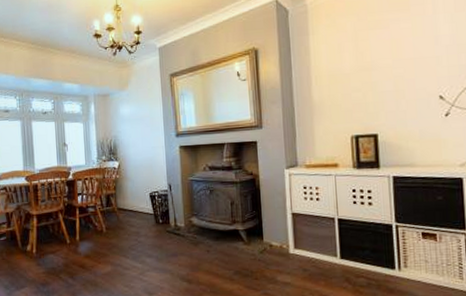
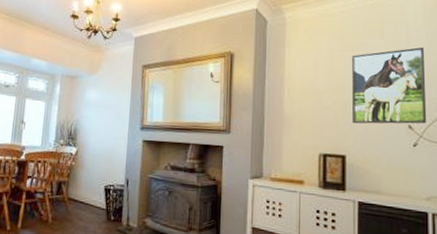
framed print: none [377,13,459,102] -> present [351,47,427,124]

